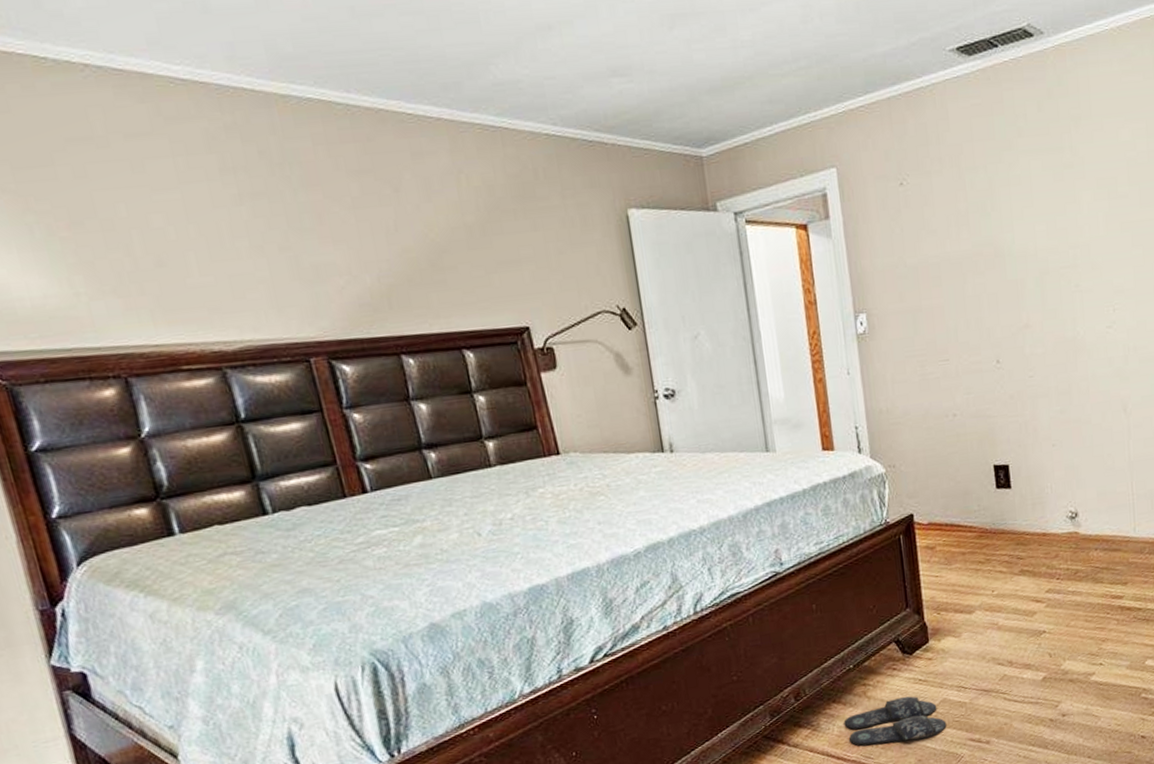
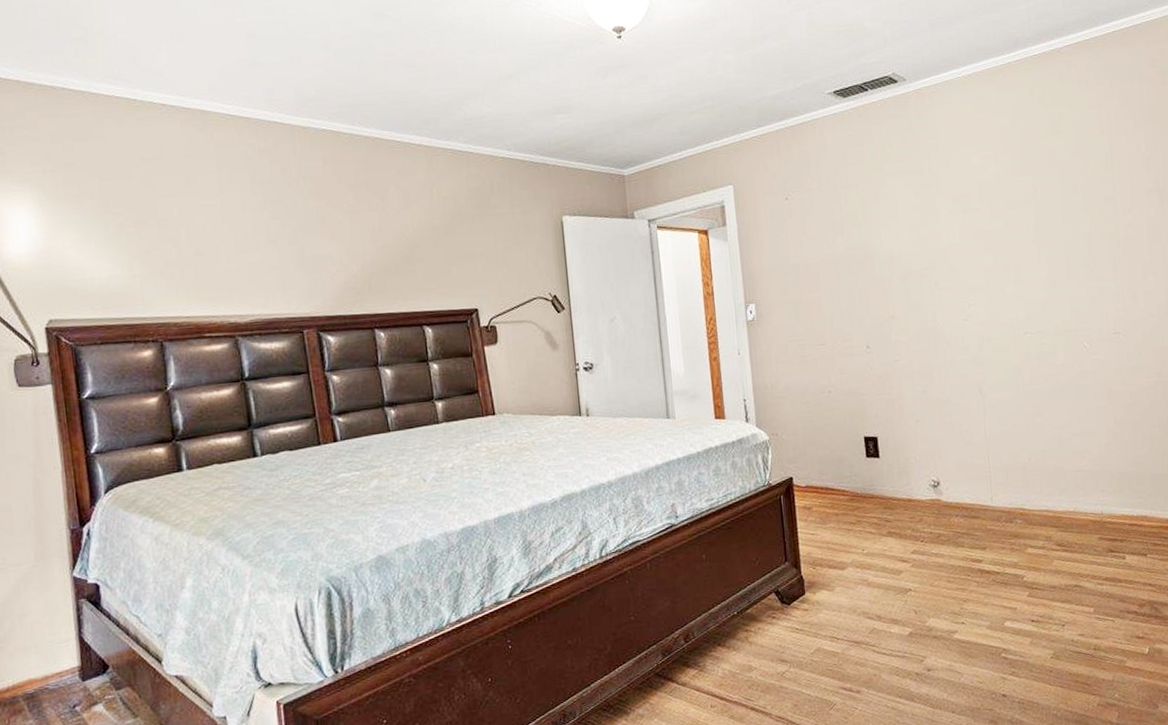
slippers: present [844,696,947,746] -> none [727,644,821,689]

